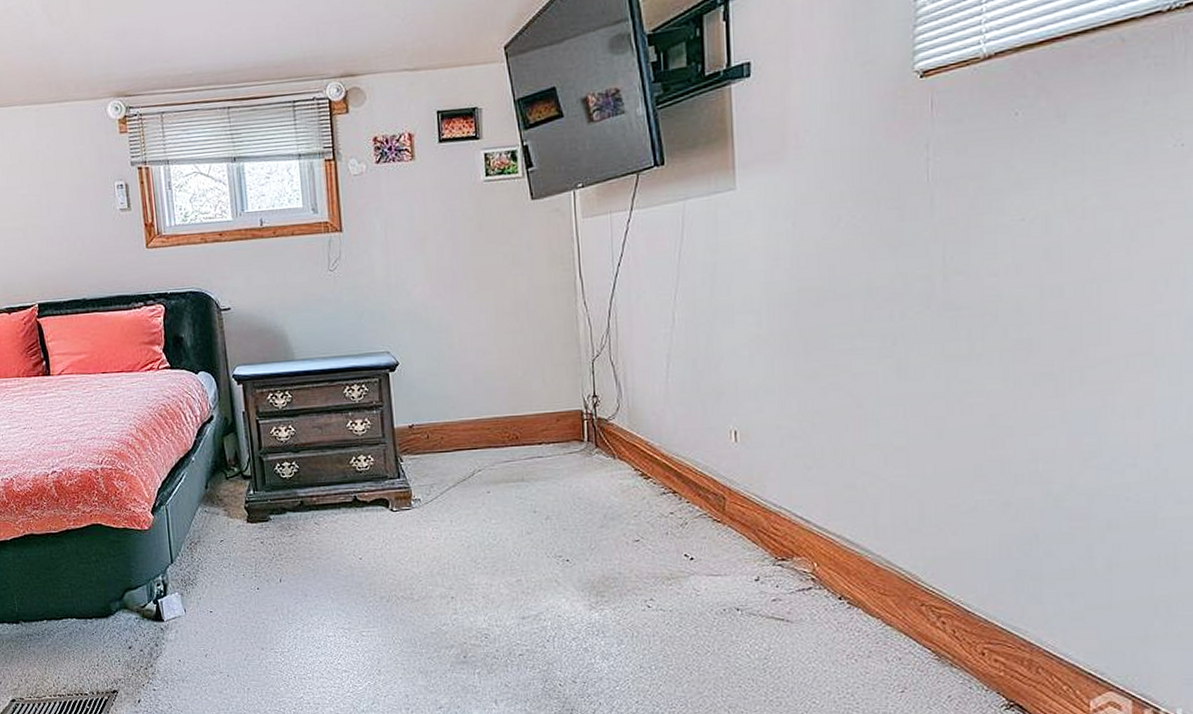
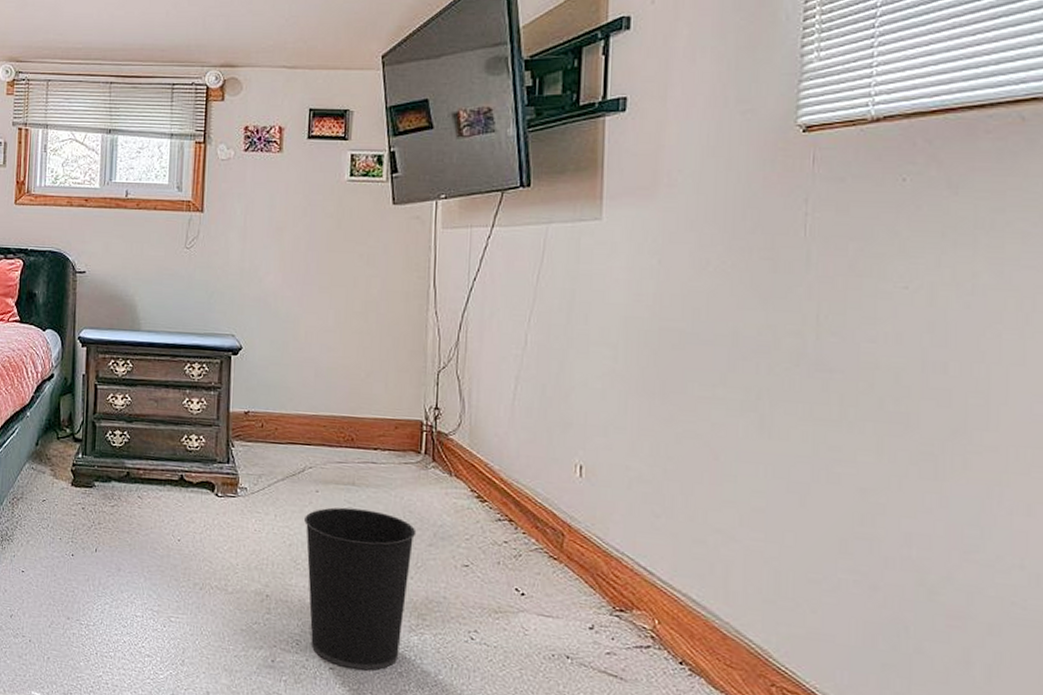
wastebasket: none [479,502,587,652] -> present [305,507,417,671]

